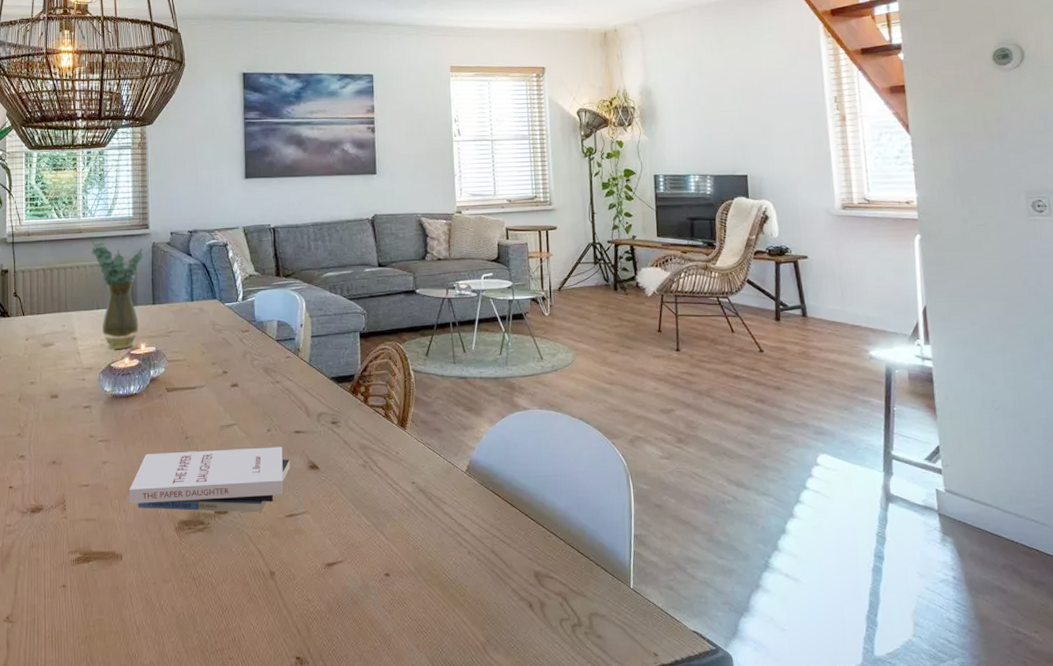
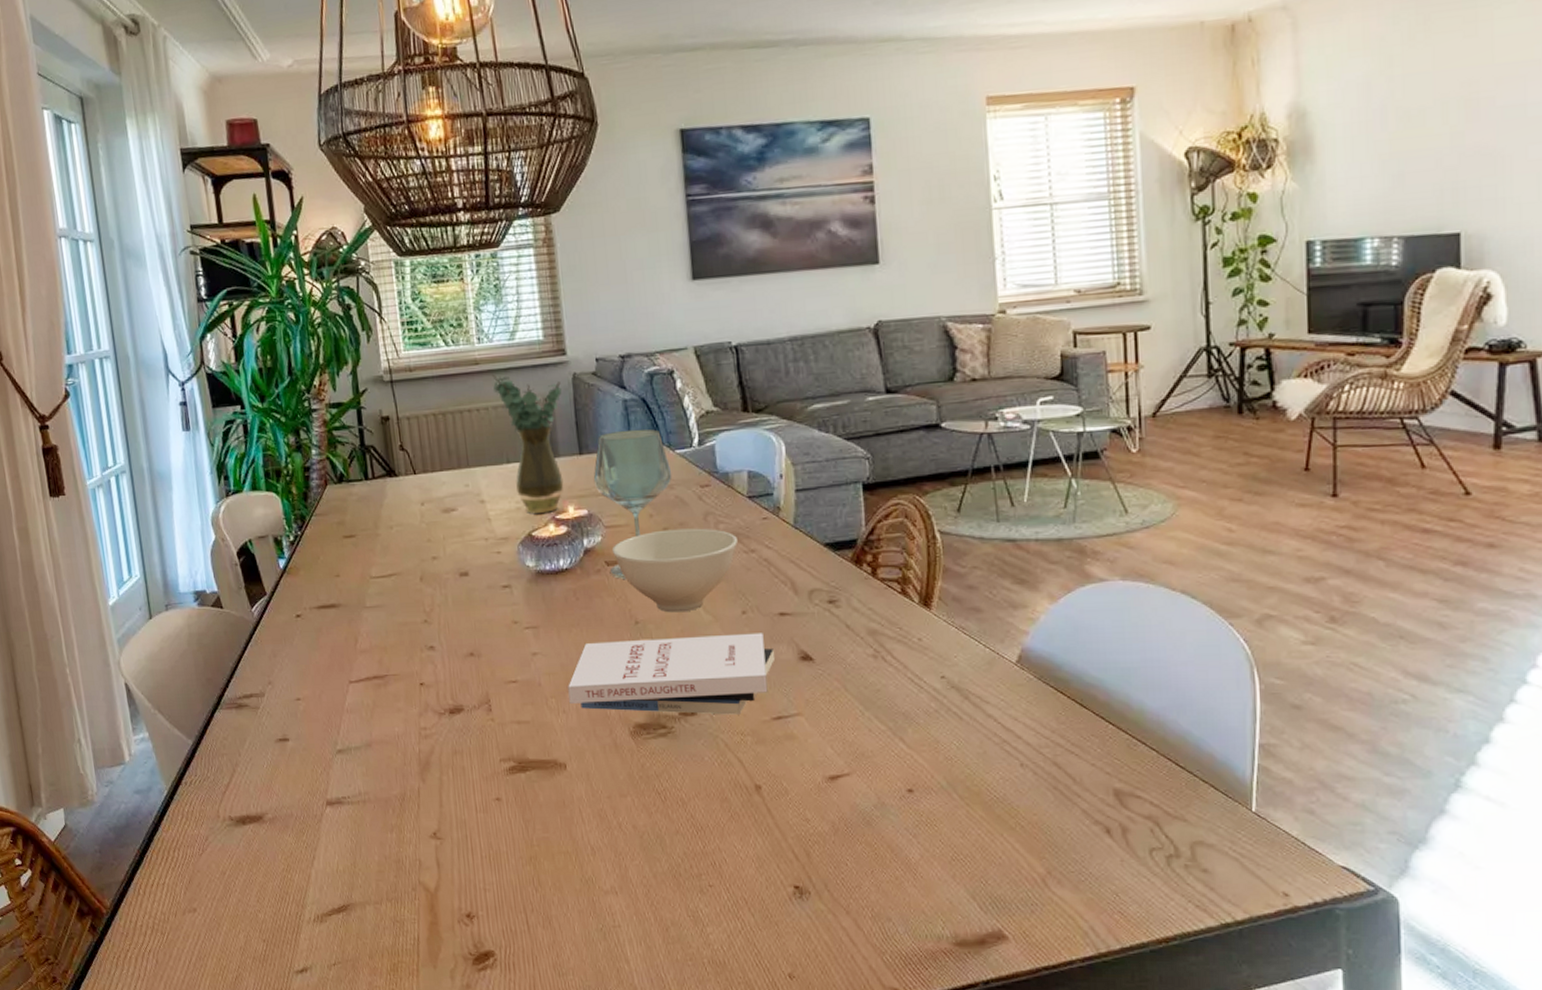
wine glass: none [162,286,221,402] -> present [593,429,672,579]
bowl: none [172,363,268,430] -> present [611,528,739,613]

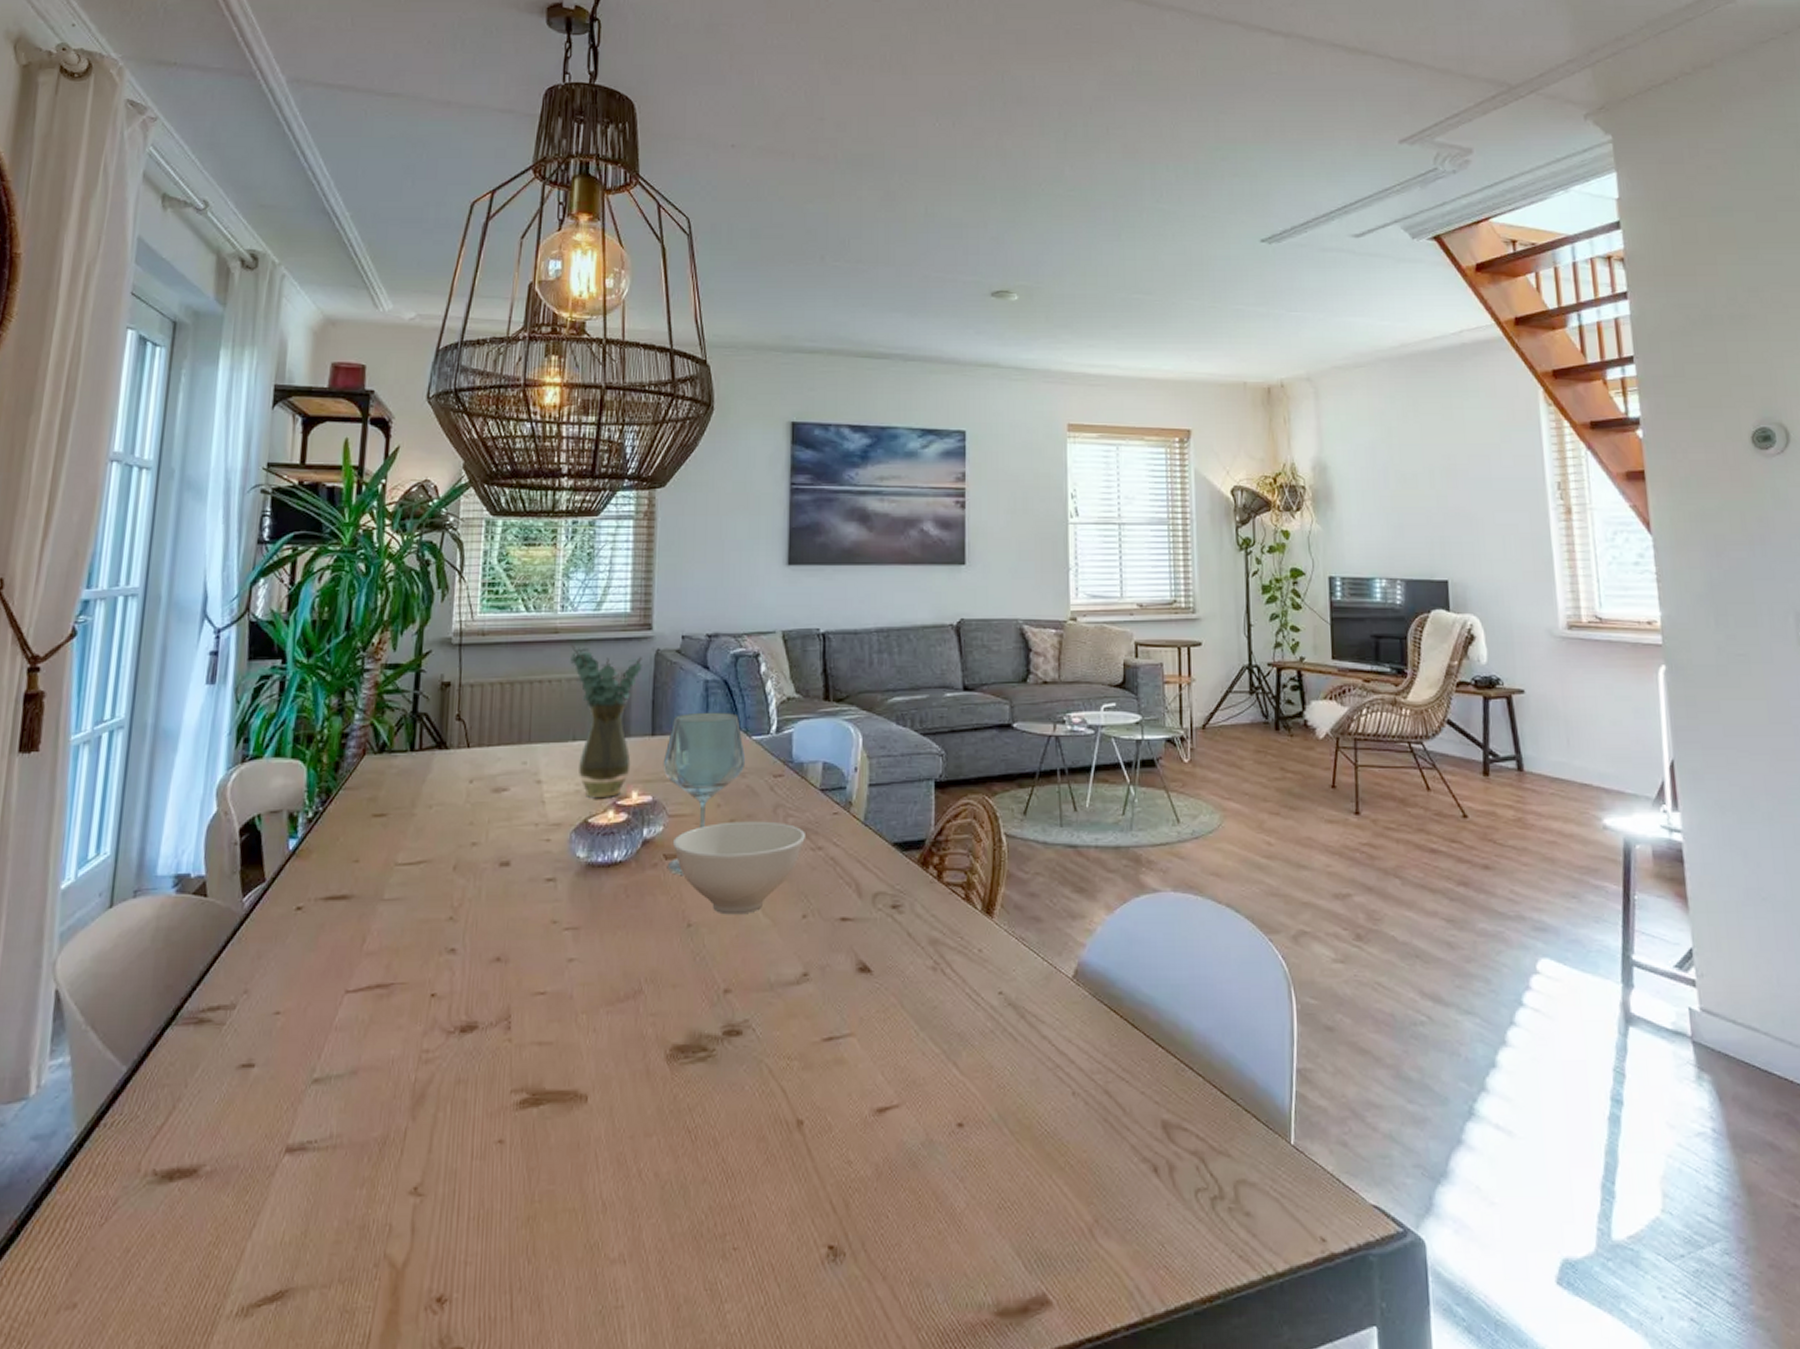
books: present [568,633,776,715] -> none [602,940,833,1035]

